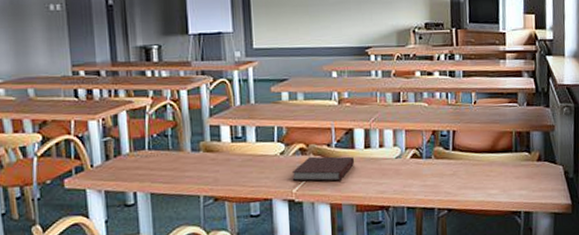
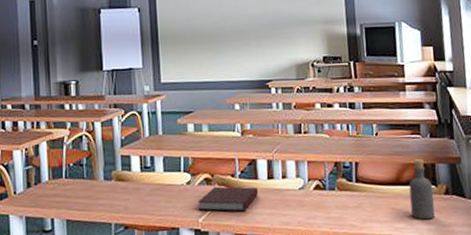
bottle: none [503,127,527,186] -> present [408,159,435,220]

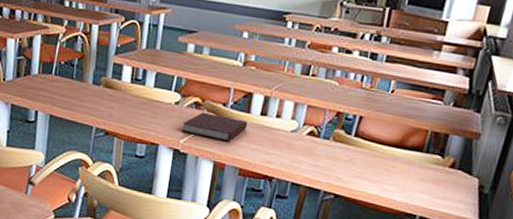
bottle: present [408,159,435,220] -> none [406,126,440,189]

